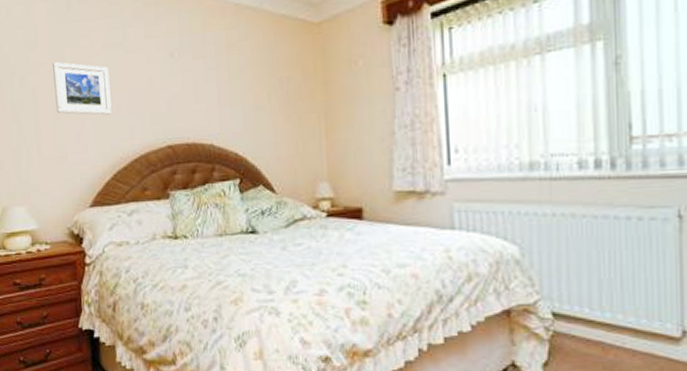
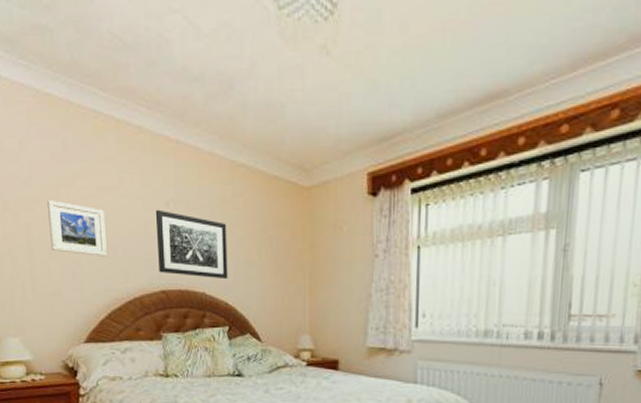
wall art: none [159,61,237,129] -> present [155,209,228,279]

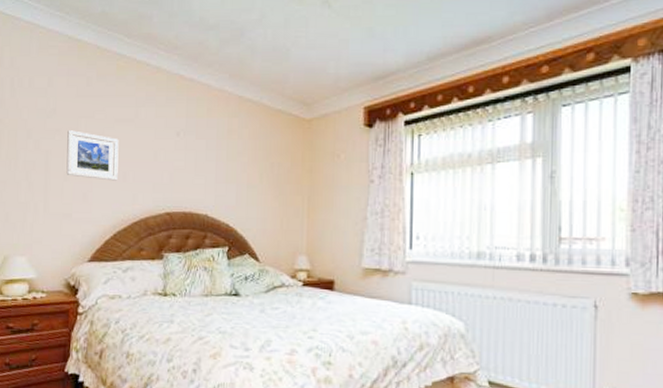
wall art: present [155,209,228,279] -> none [165,138,232,202]

